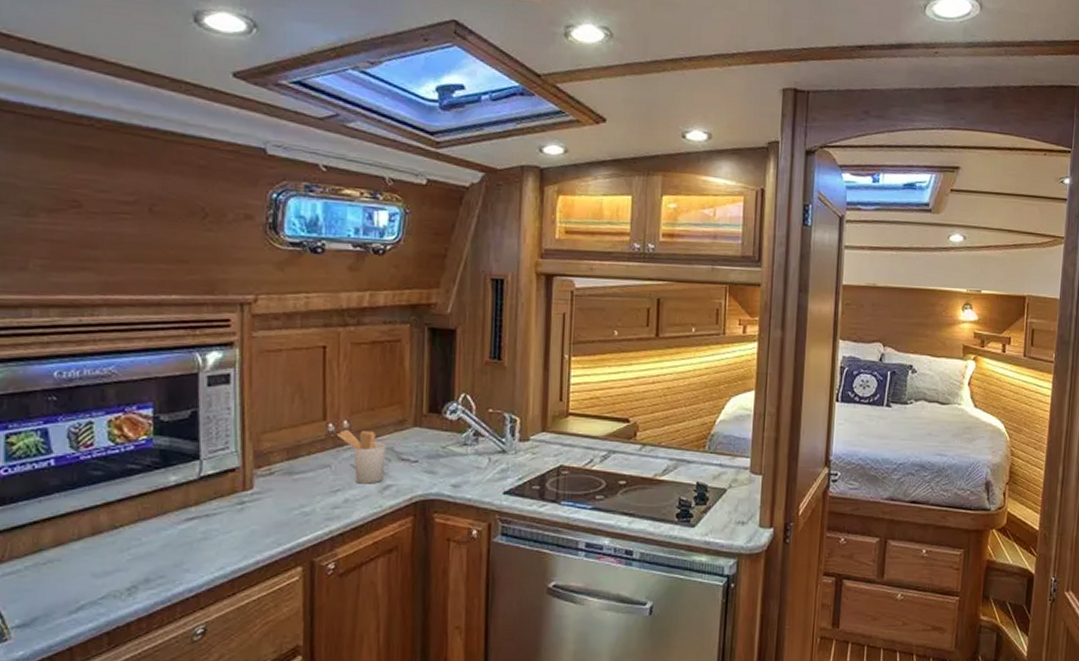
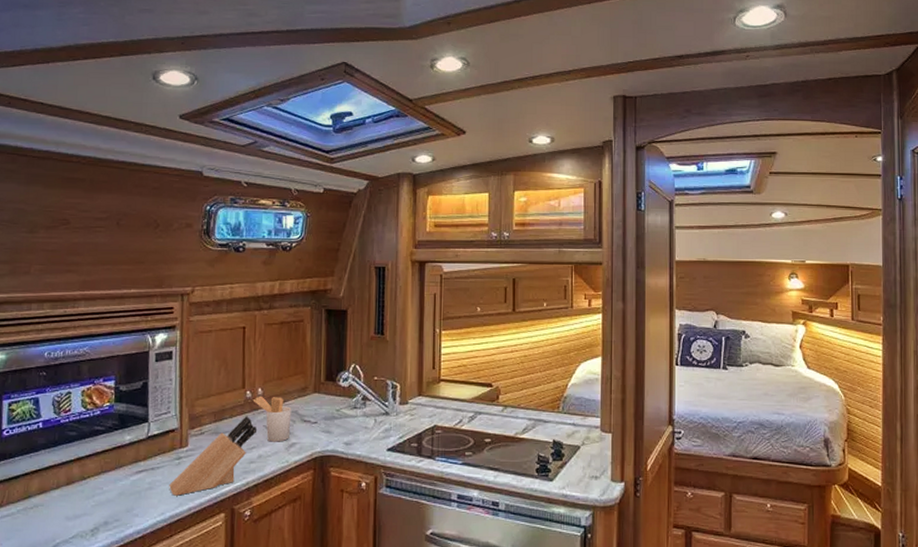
knife block: none [229,453,343,547] -> present [169,416,258,496]

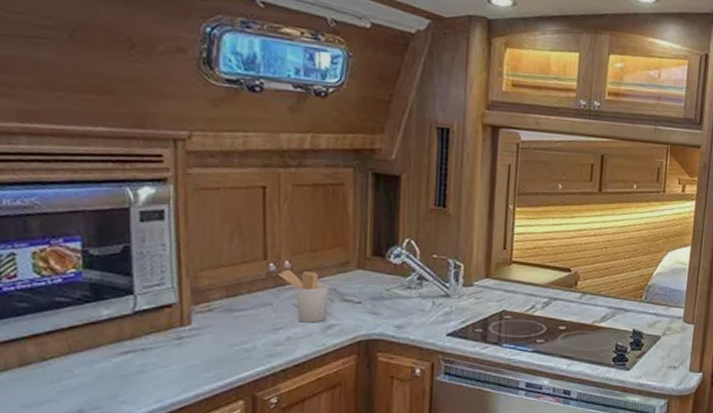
knife block: present [169,416,258,496] -> none [167,292,285,381]

